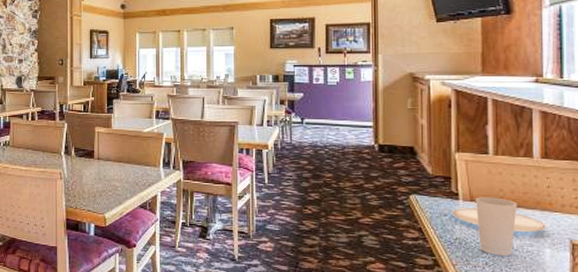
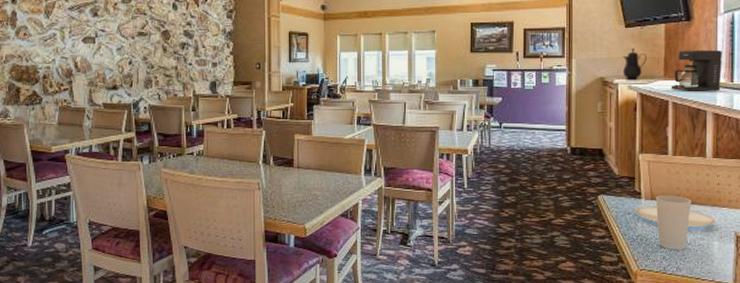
coffeepot: none [434,42,461,77] -> present [622,47,647,81]
coffee maker: none [490,44,550,88] -> present [671,49,723,91]

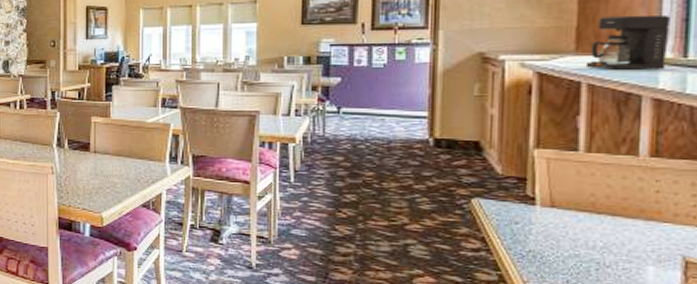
coffeepot: present [622,47,647,81] -> none [512,14,549,57]
plate: present [635,205,715,228] -> none [525,214,651,247]
cup: present [656,195,691,251] -> none [558,202,613,274]

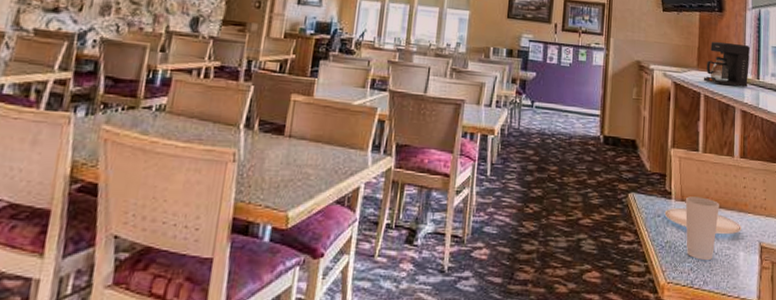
plate: none [525,214,651,247] -> present [664,207,741,235]
cup: none [558,202,613,274] -> present [685,196,719,261]

